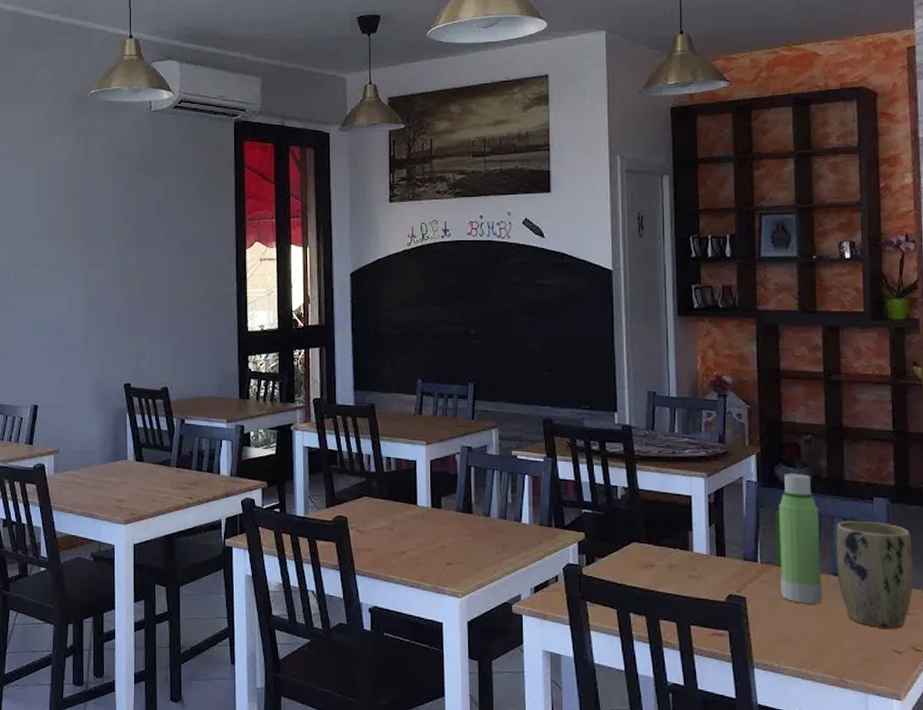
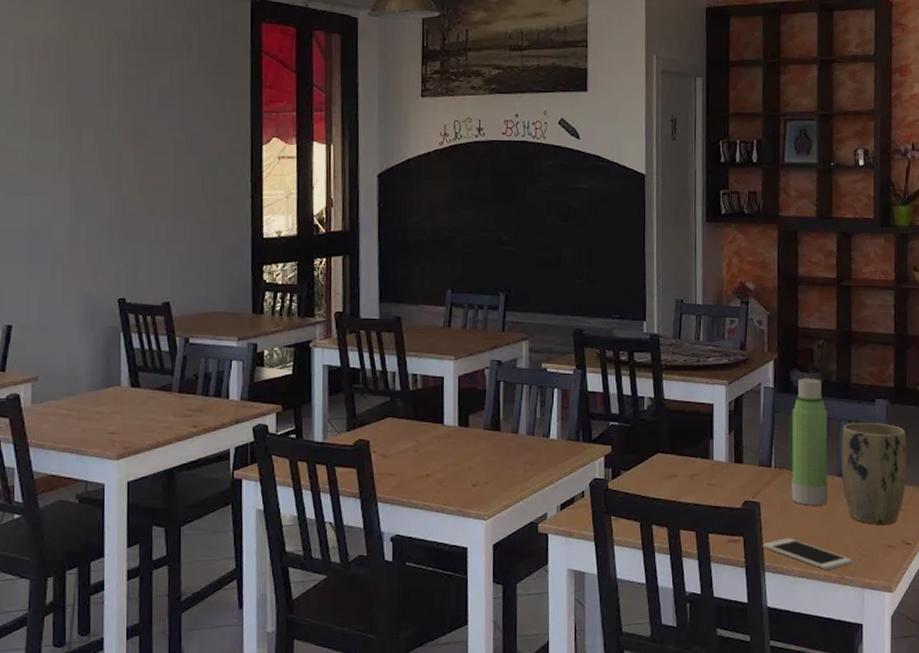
cell phone: none [750,635,852,671] -> present [762,538,852,569]

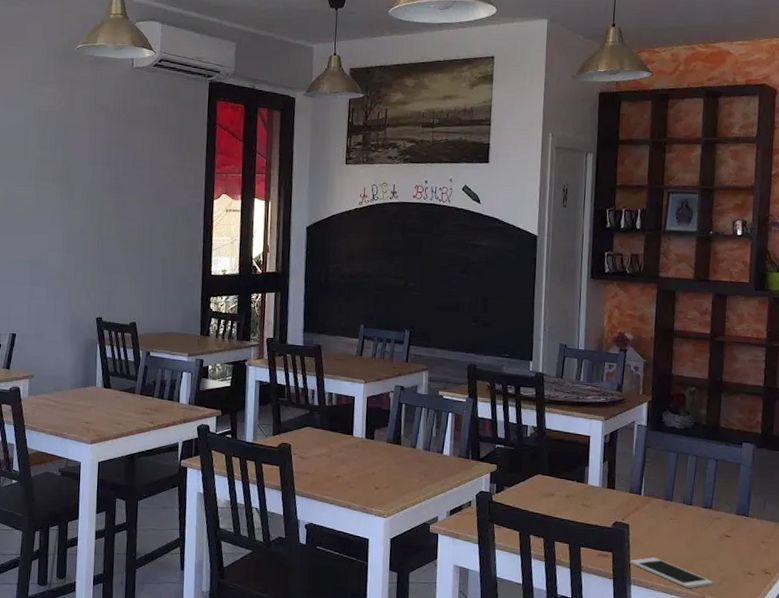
water bottle: present [788,379,828,506] -> none [657,420,697,532]
plant pot: present [840,422,907,525] -> none [706,461,771,554]

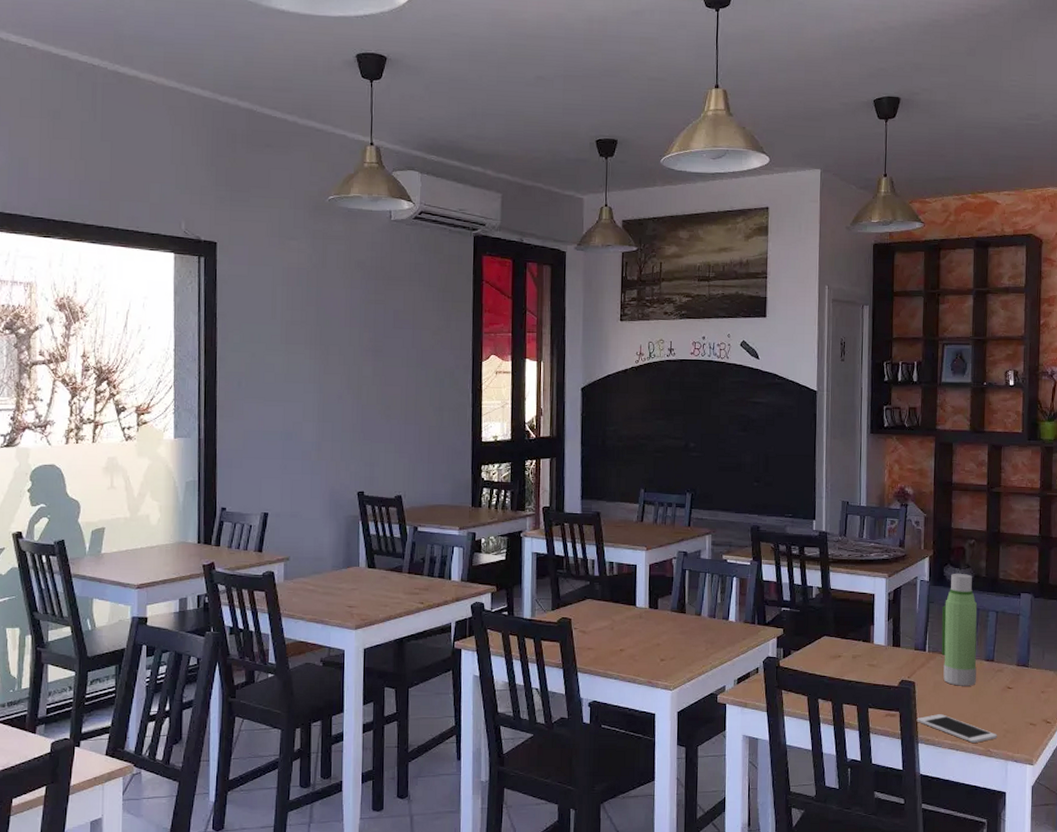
water bottle: none [657,420,697,532] -> present [941,574,978,686]

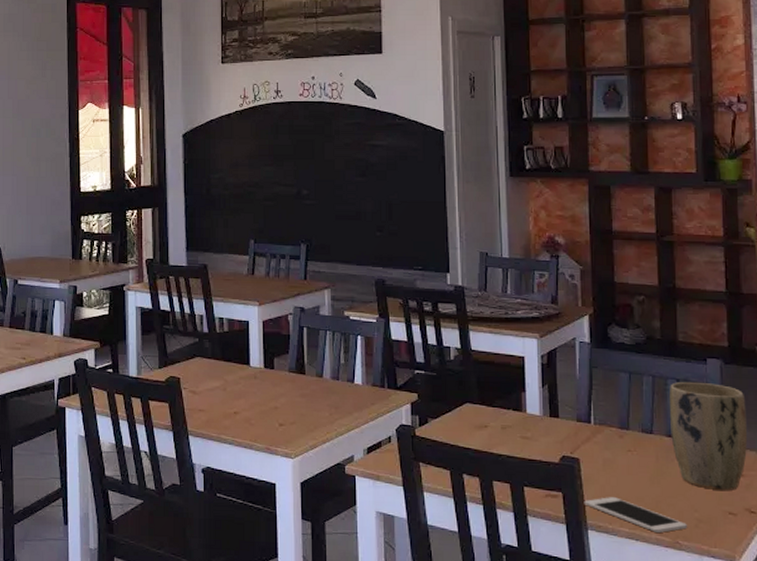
water bottle: present [941,574,978,686] -> none [609,335,656,466]
plant pot: none [988,613,1049,705] -> present [668,381,748,490]

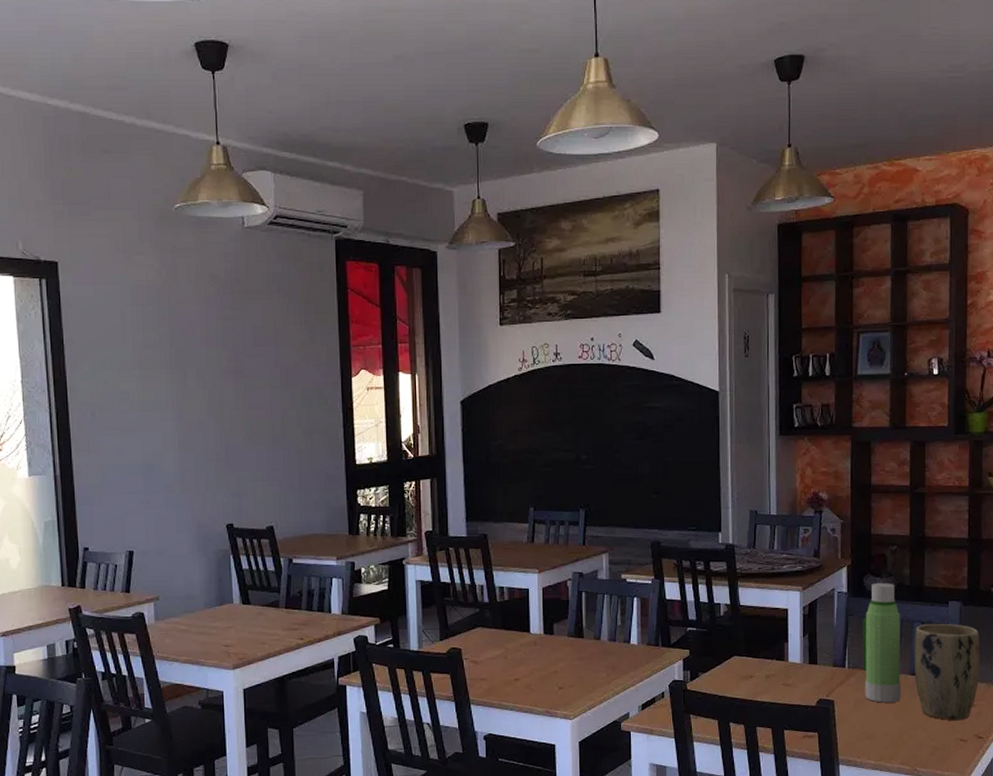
cell phone: present [584,497,687,533] -> none [836,733,924,762]
water bottle: none [609,335,656,466] -> present [862,583,901,703]

